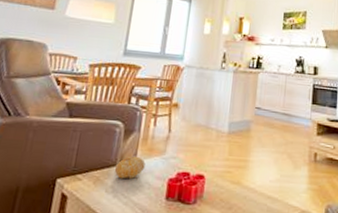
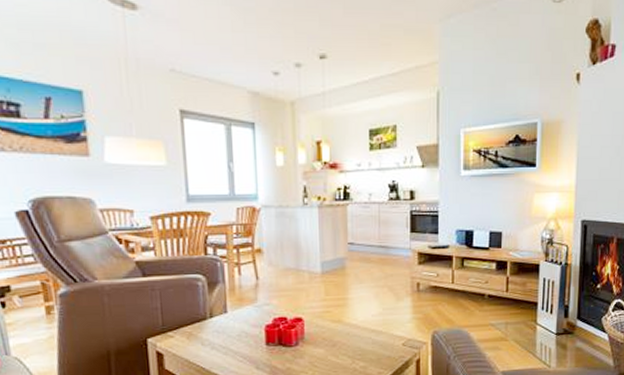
fruit: present [114,156,145,179] -> none [206,307,238,331]

